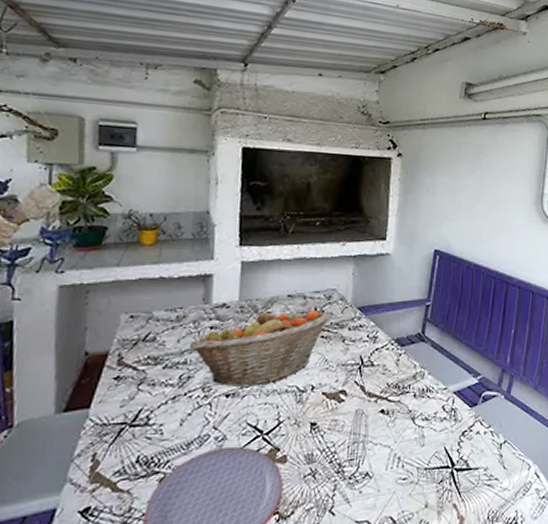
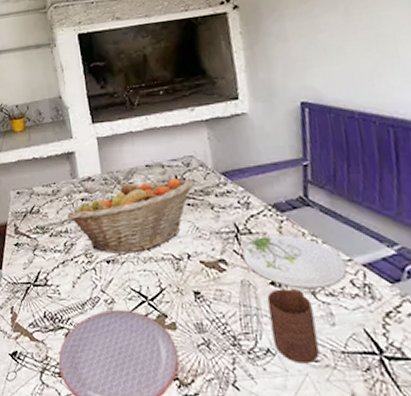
plate: none [361,367,442,416] -> present [242,235,348,289]
cup: none [373,416,410,483] -> present [267,289,320,364]

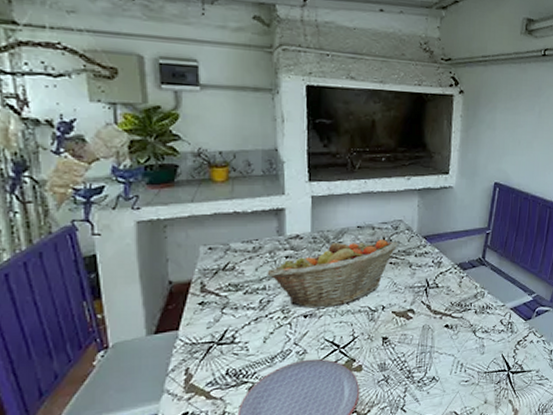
plate: present [242,235,348,289] -> none [427,288,501,329]
cup: present [267,289,320,364] -> none [439,329,471,385]

